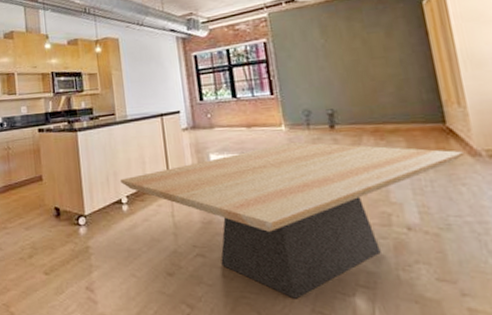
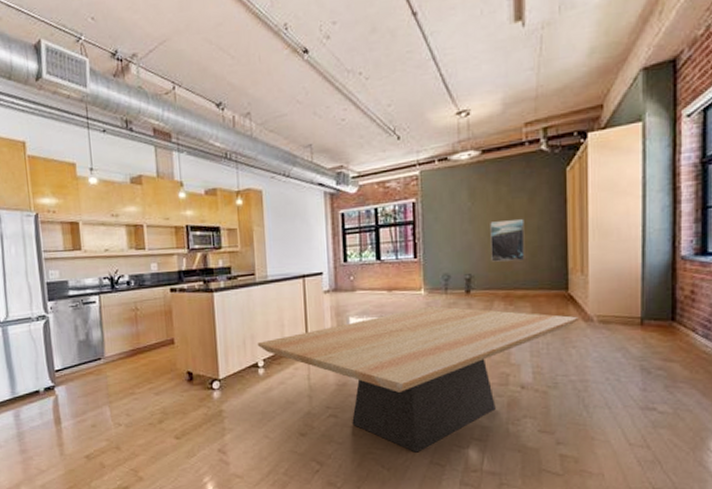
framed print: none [347,52,391,97] -> present [490,218,525,262]

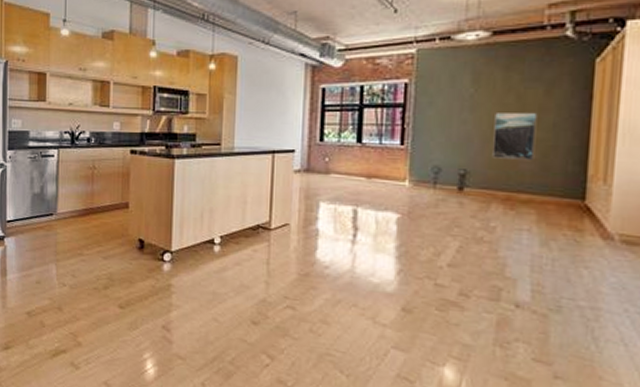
dining table: present [257,305,580,453] -> none [215,199,597,362]

